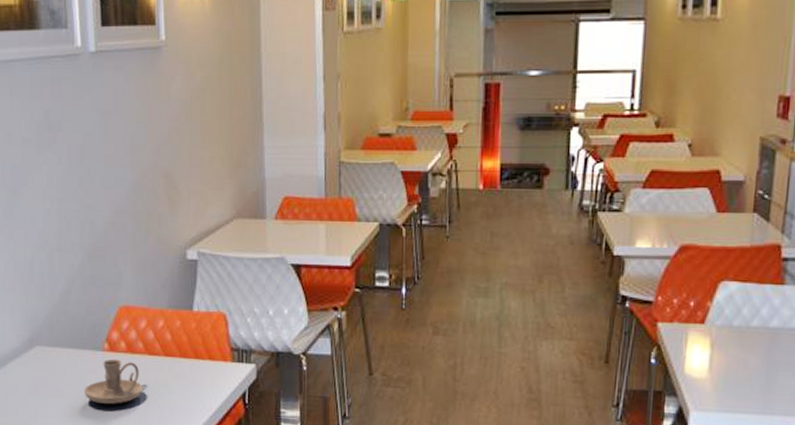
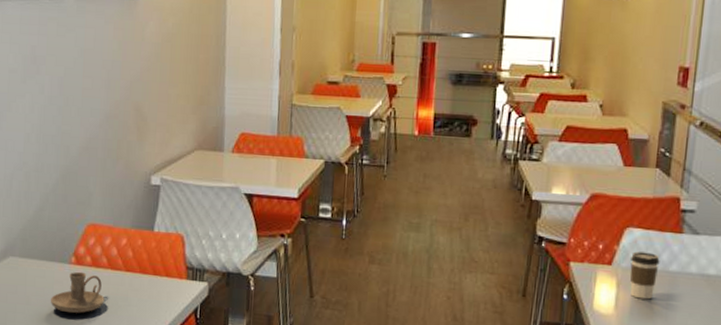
coffee cup: none [725,307,759,360] -> present [630,251,660,300]

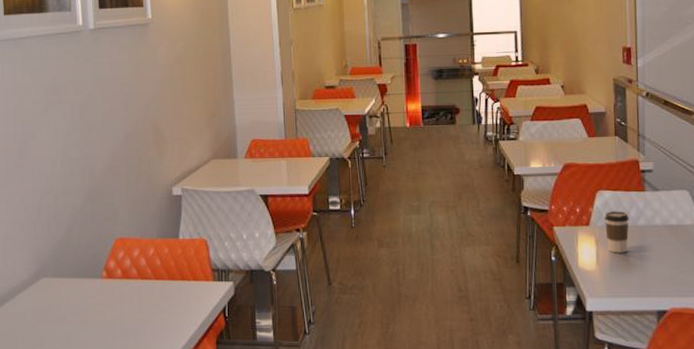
candle holder: present [50,271,105,313] -> none [84,285,137,325]

